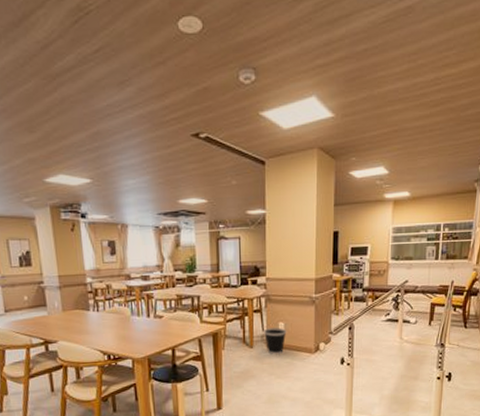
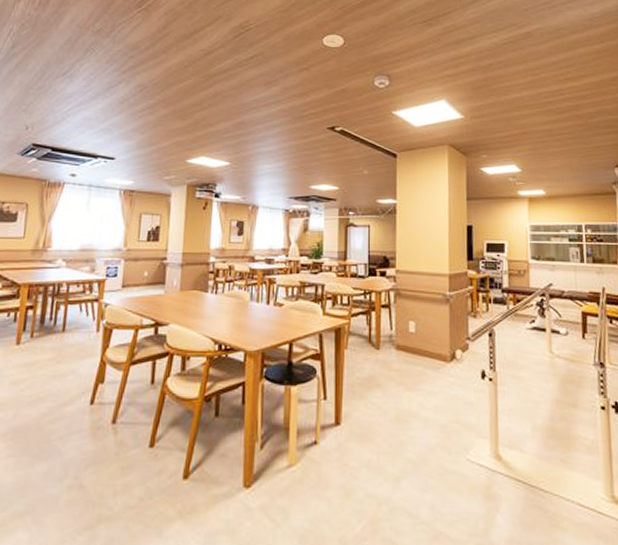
wastebasket: present [263,327,287,355] -> none [391,327,418,361]

